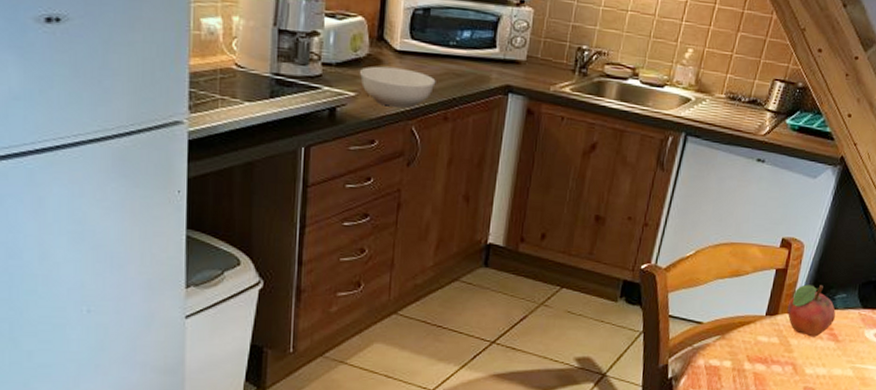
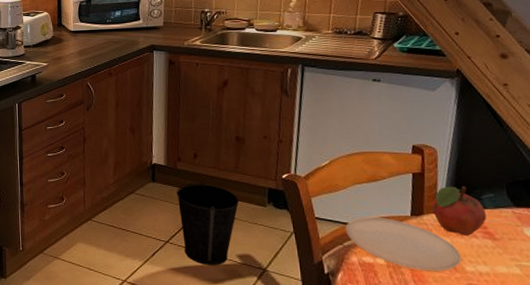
bowl: present [359,66,436,109] -> none [48,42,100,71]
bucket: none [513,269,588,370] -> present [176,181,240,265]
plate: none [698,316,805,375] -> present [346,218,462,272]

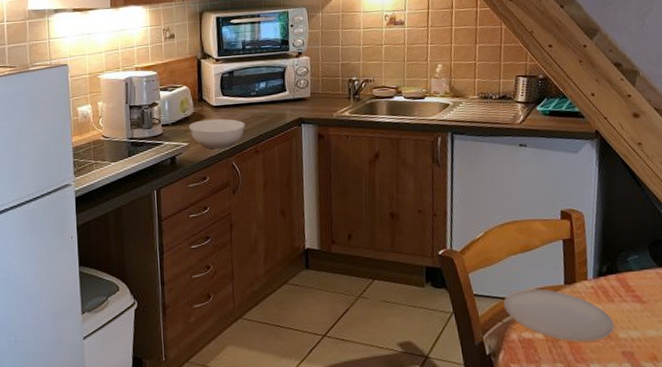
bowl: none [48,42,100,71] -> present [188,118,246,150]
bucket: present [176,181,240,265] -> none [331,264,397,358]
fruit: present [432,186,486,236] -> none [583,249,634,301]

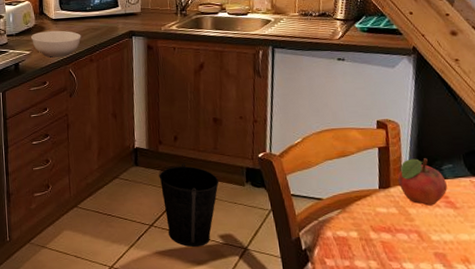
bucket: none [331,264,397,358] -> present [158,163,219,247]
plate: present [504,289,615,342] -> none [320,192,428,242]
fruit: none [583,249,634,301] -> present [397,158,447,206]

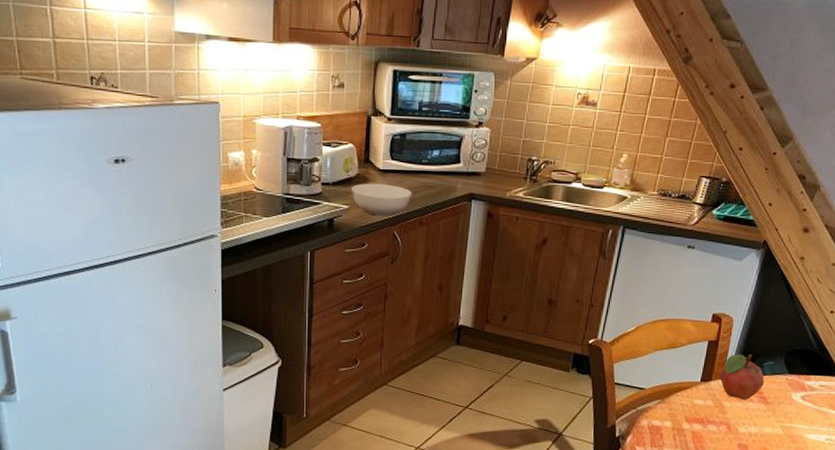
bucket: present [158,163,219,247] -> none [481,345,544,430]

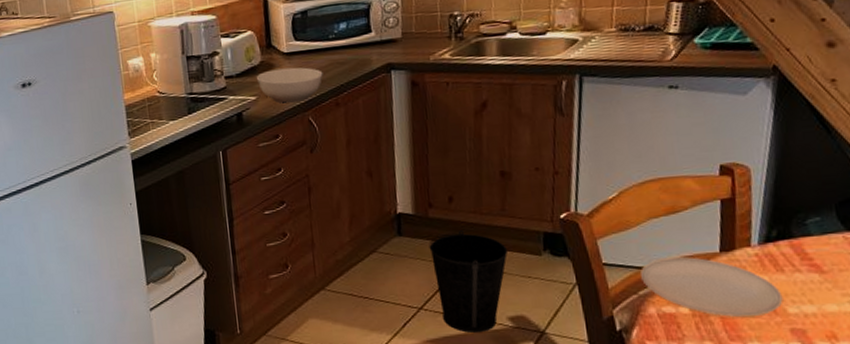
bucket: none [481,345,544,430] -> present [429,230,508,333]
plate: none [641,383,737,433] -> present [640,257,783,318]
fruit: present [720,354,764,400] -> none [745,210,812,271]

